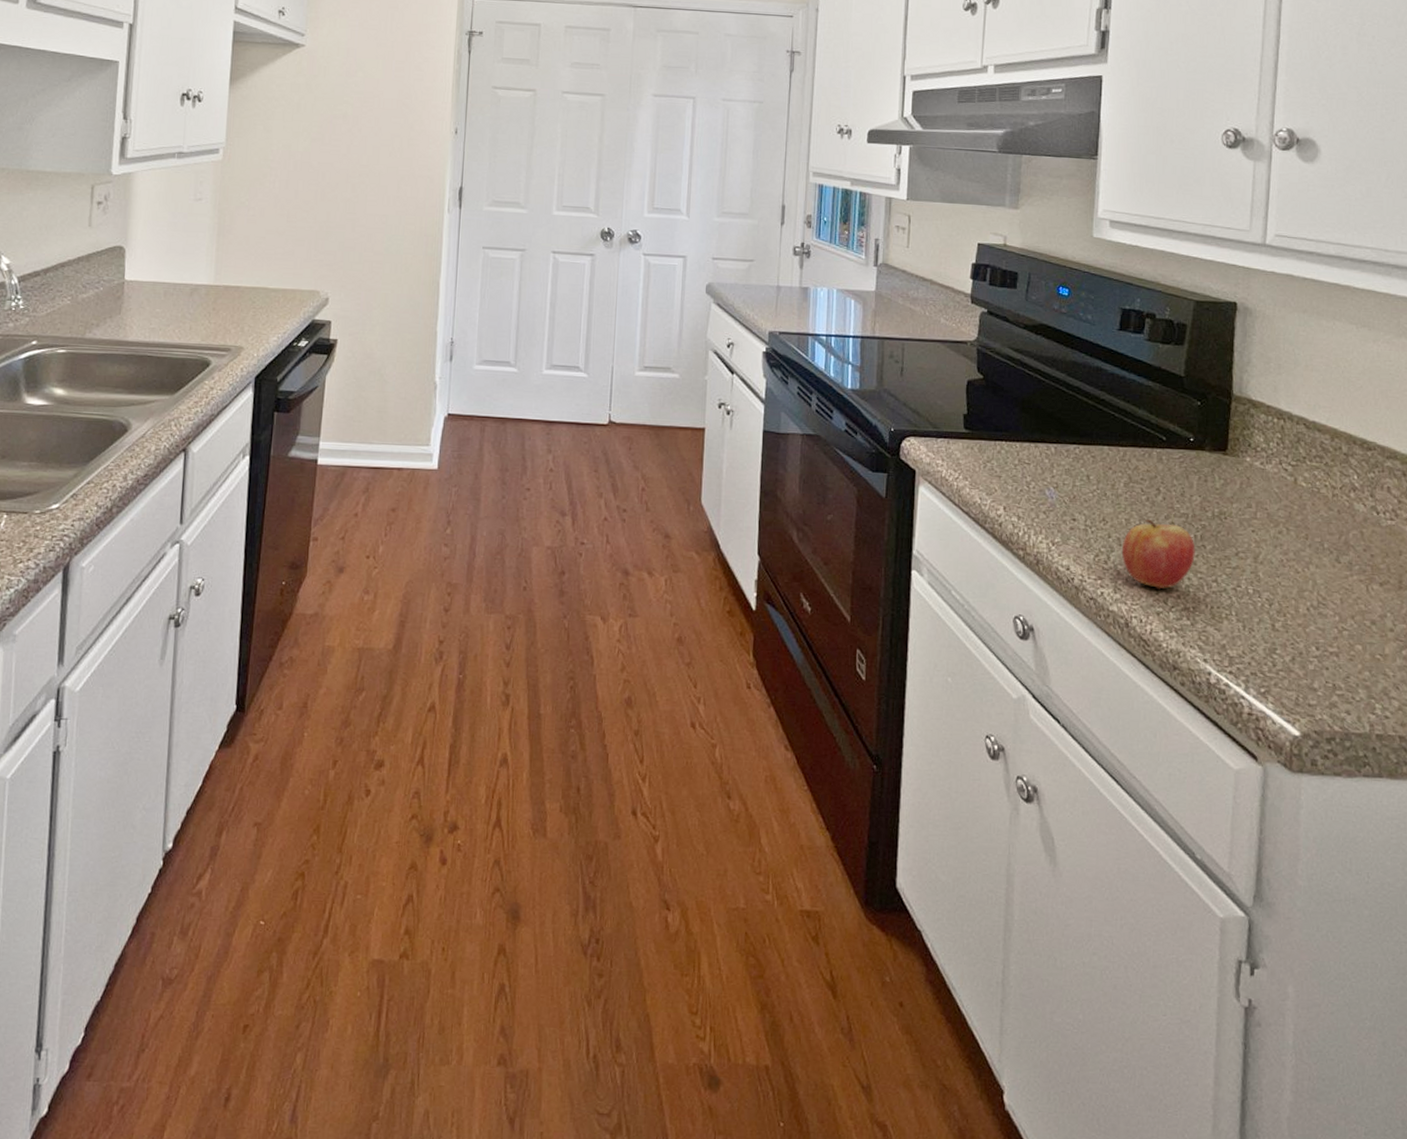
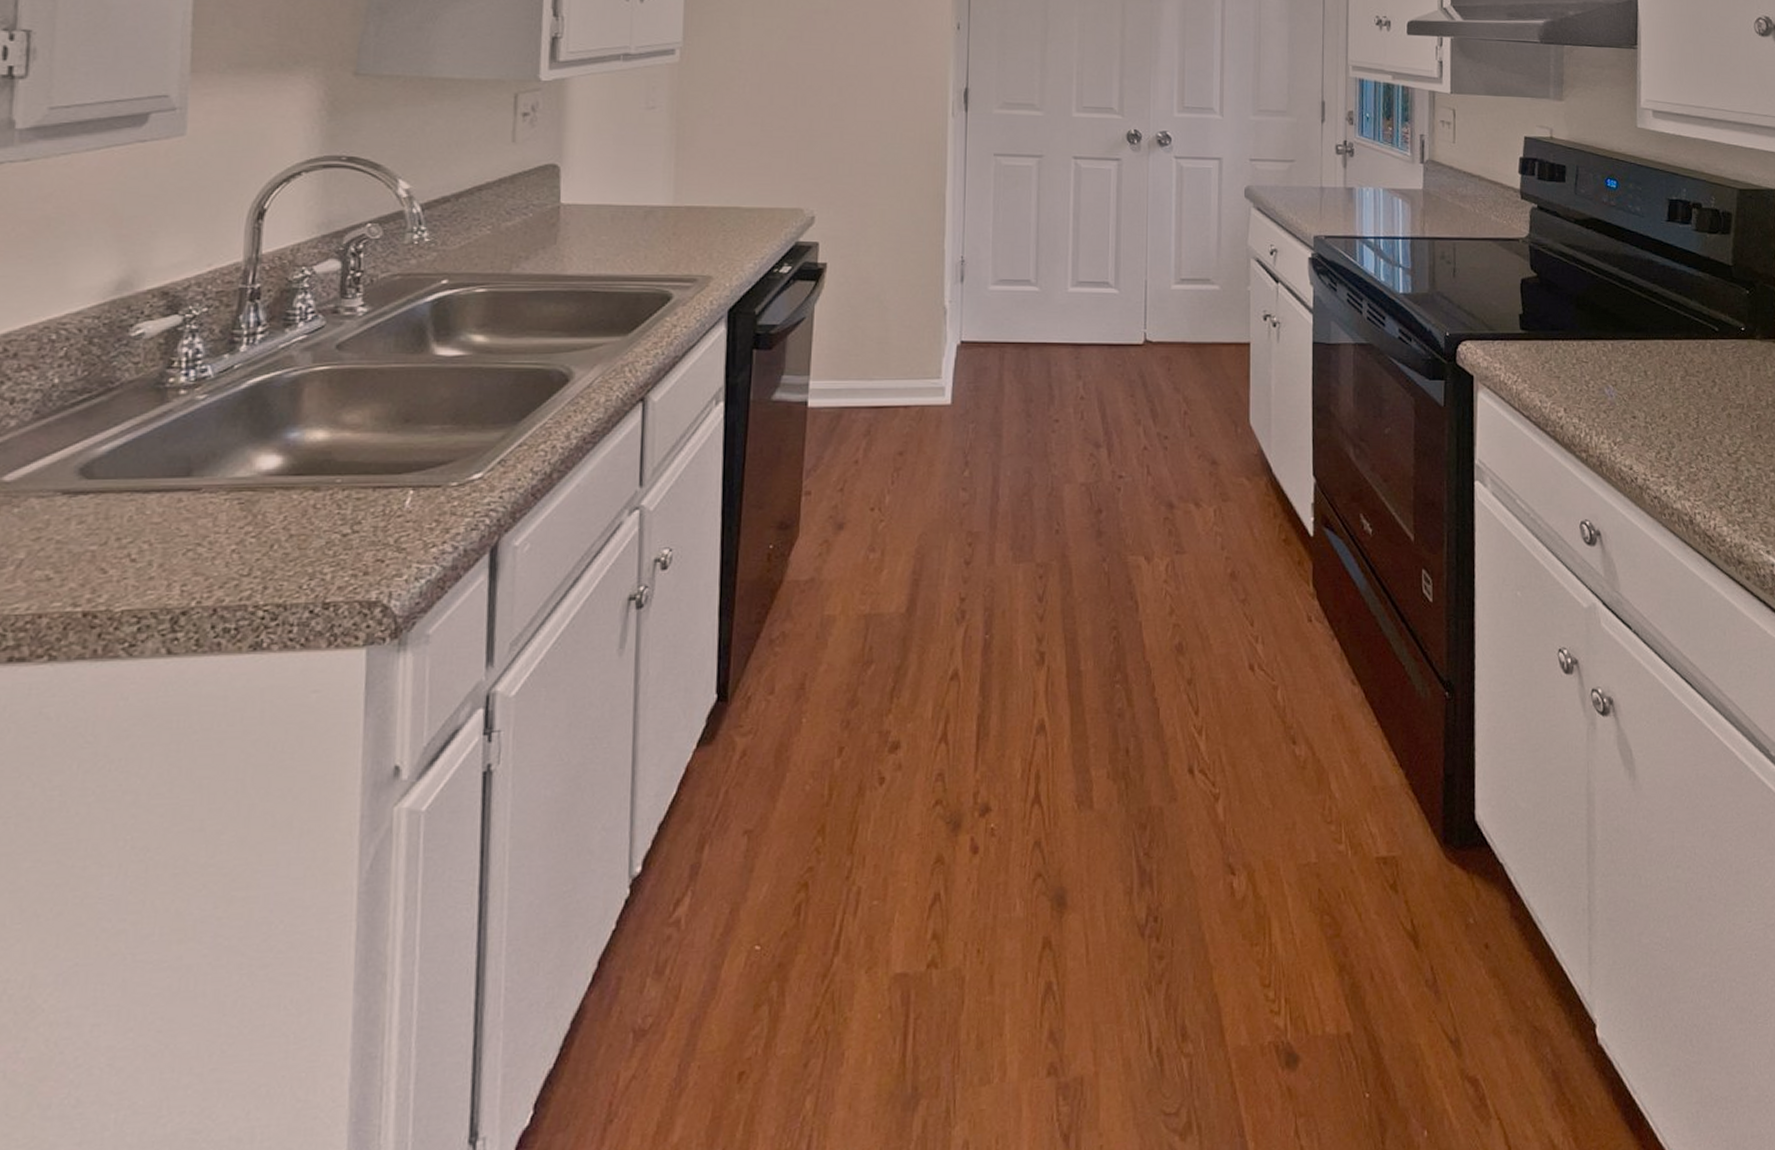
fruit: present [1121,518,1195,589] -> none [1682,412,1753,483]

